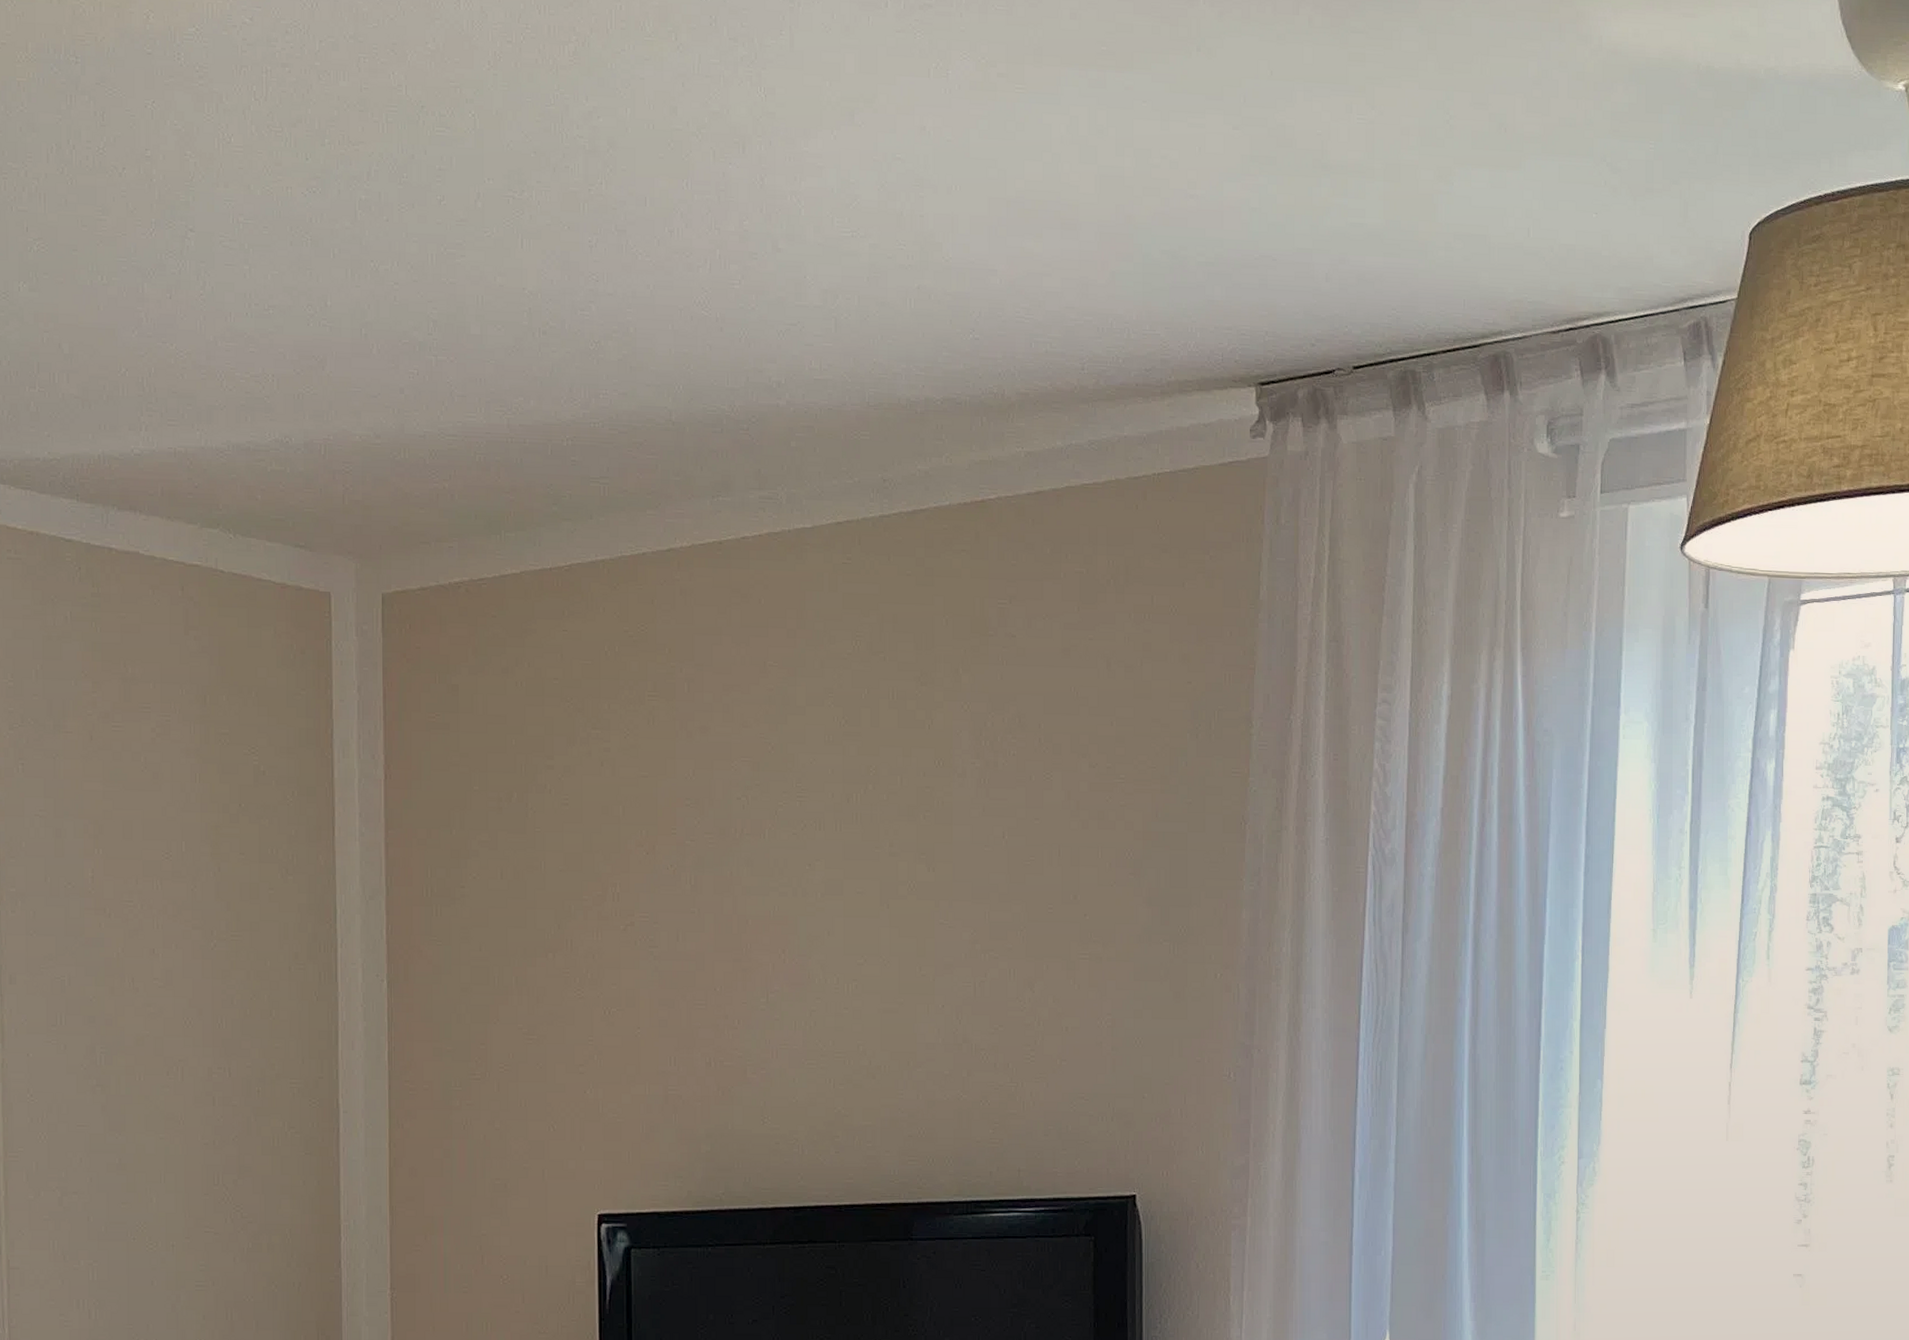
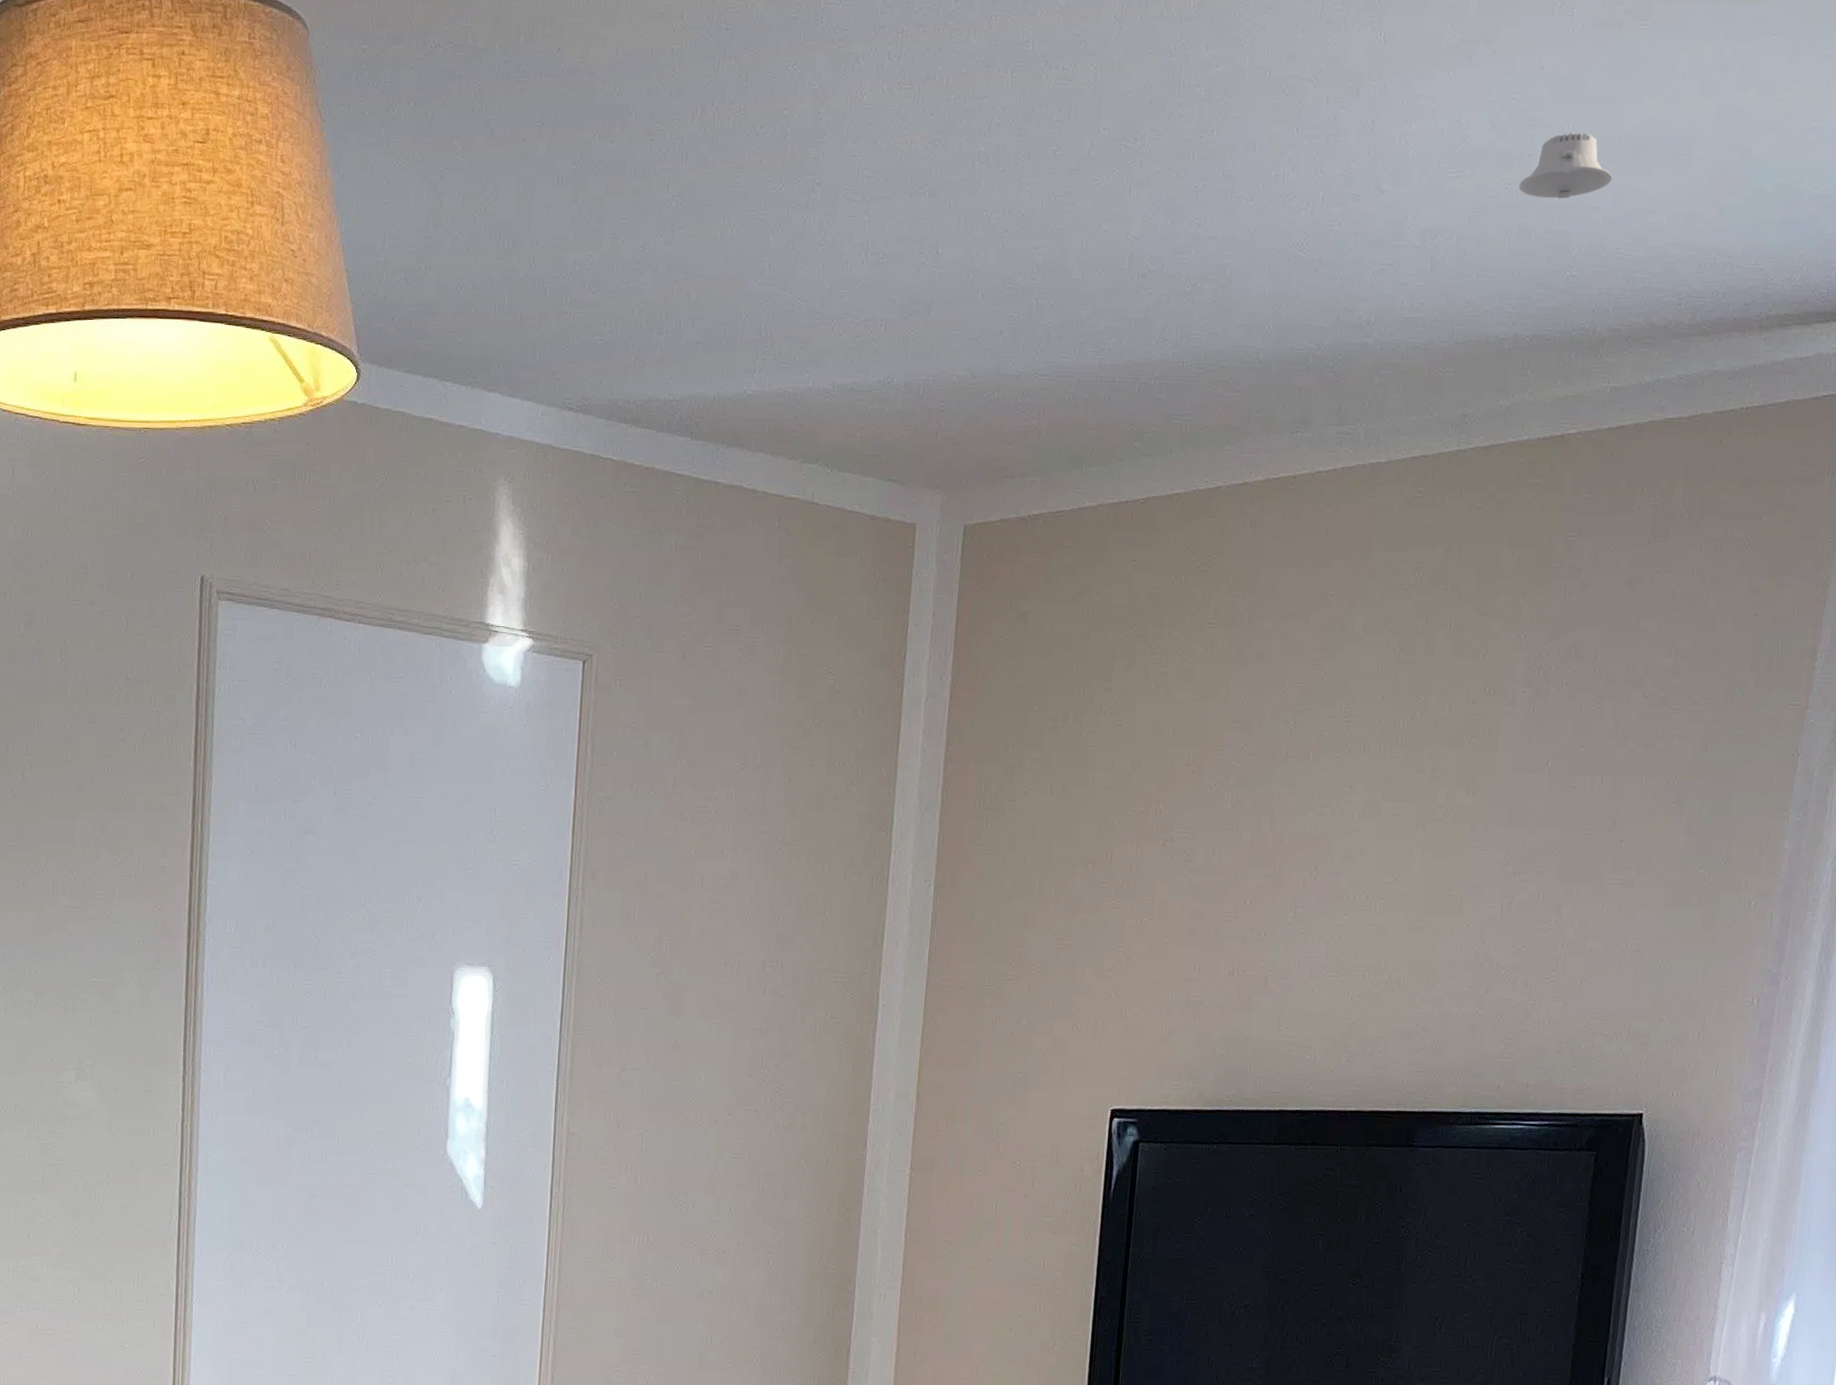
recessed light: none [914,194,1004,261] -> present [1519,132,1613,199]

